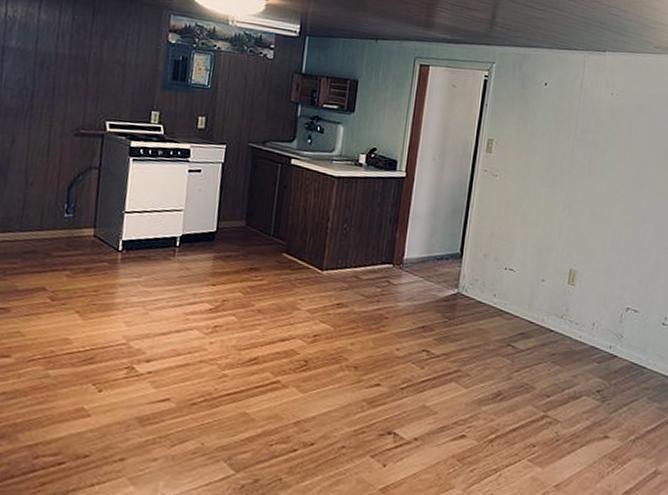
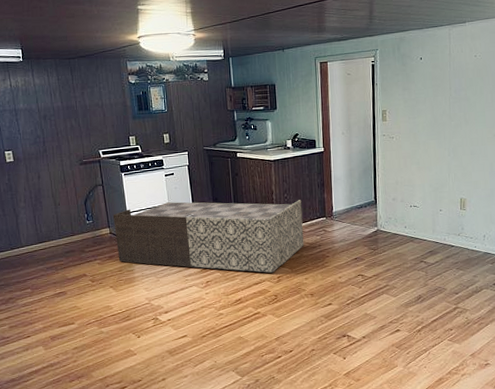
bench: none [97,207,365,328] -> present [112,200,304,273]

